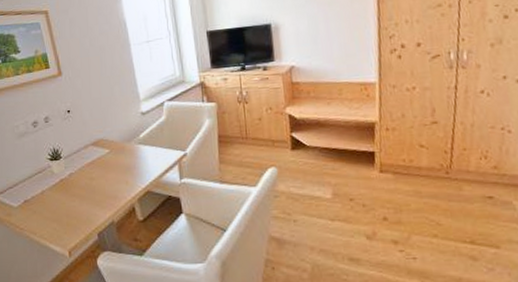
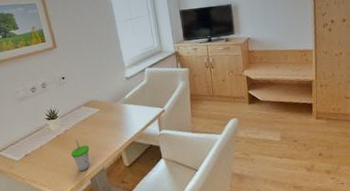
cup: none [76,184,97,224] -> present [71,139,90,172]

